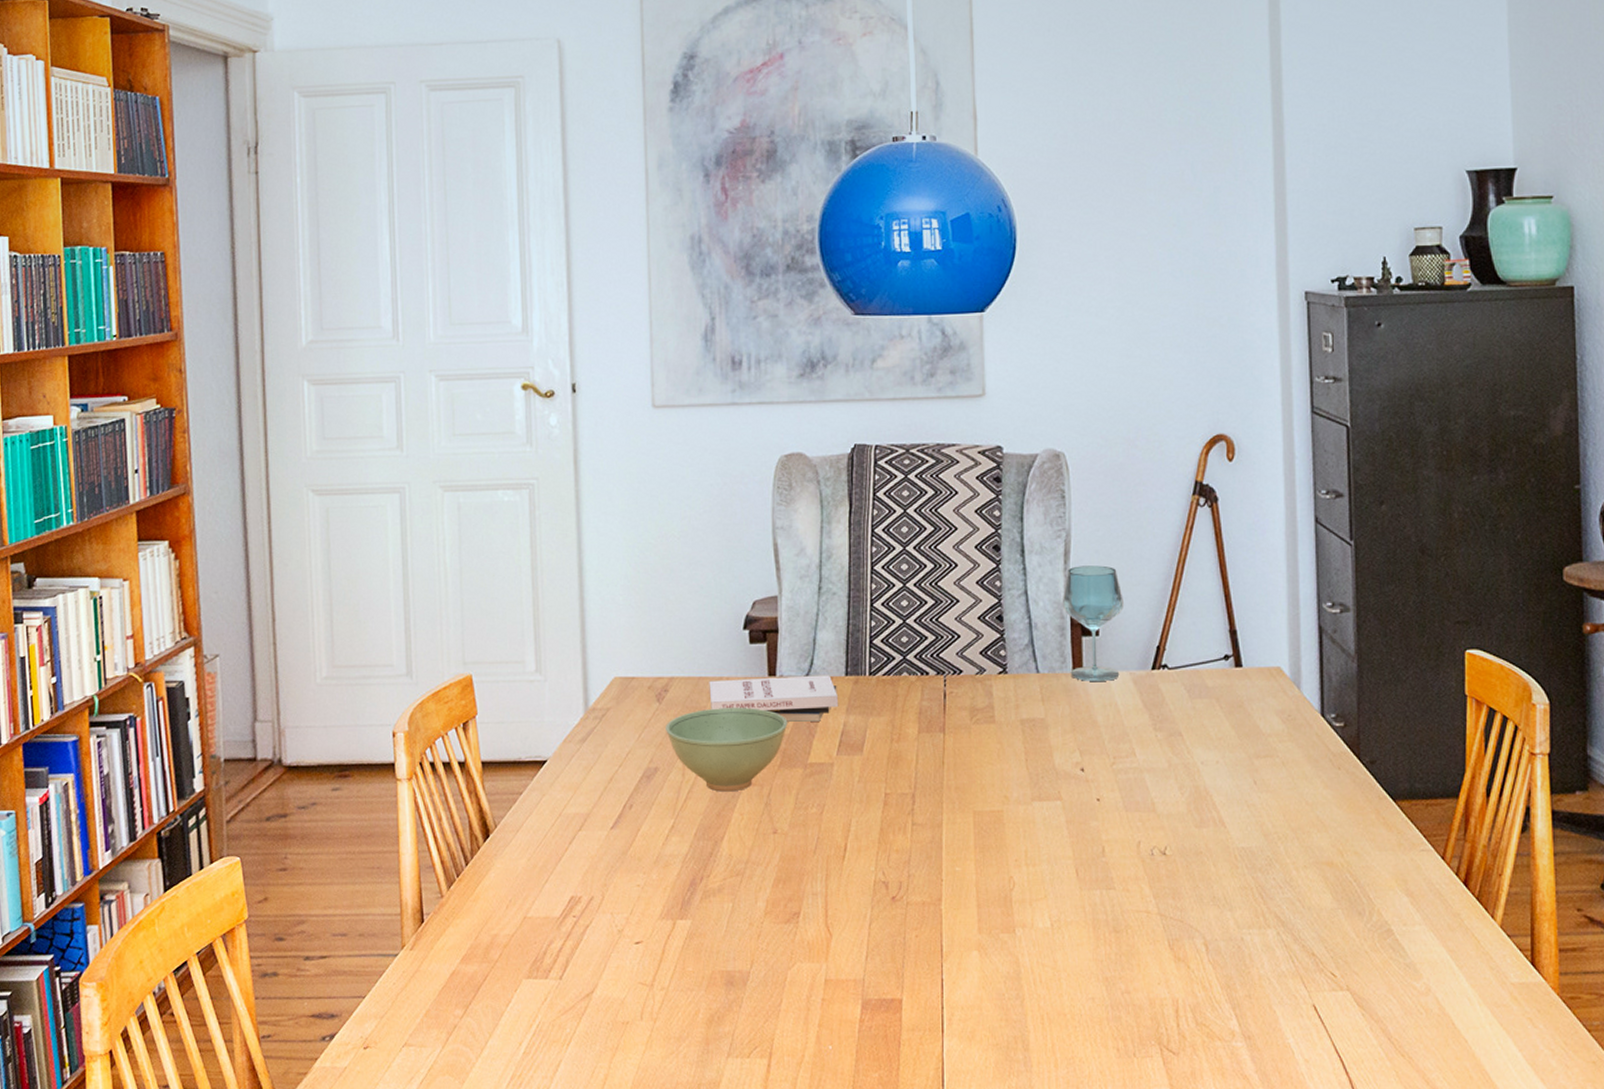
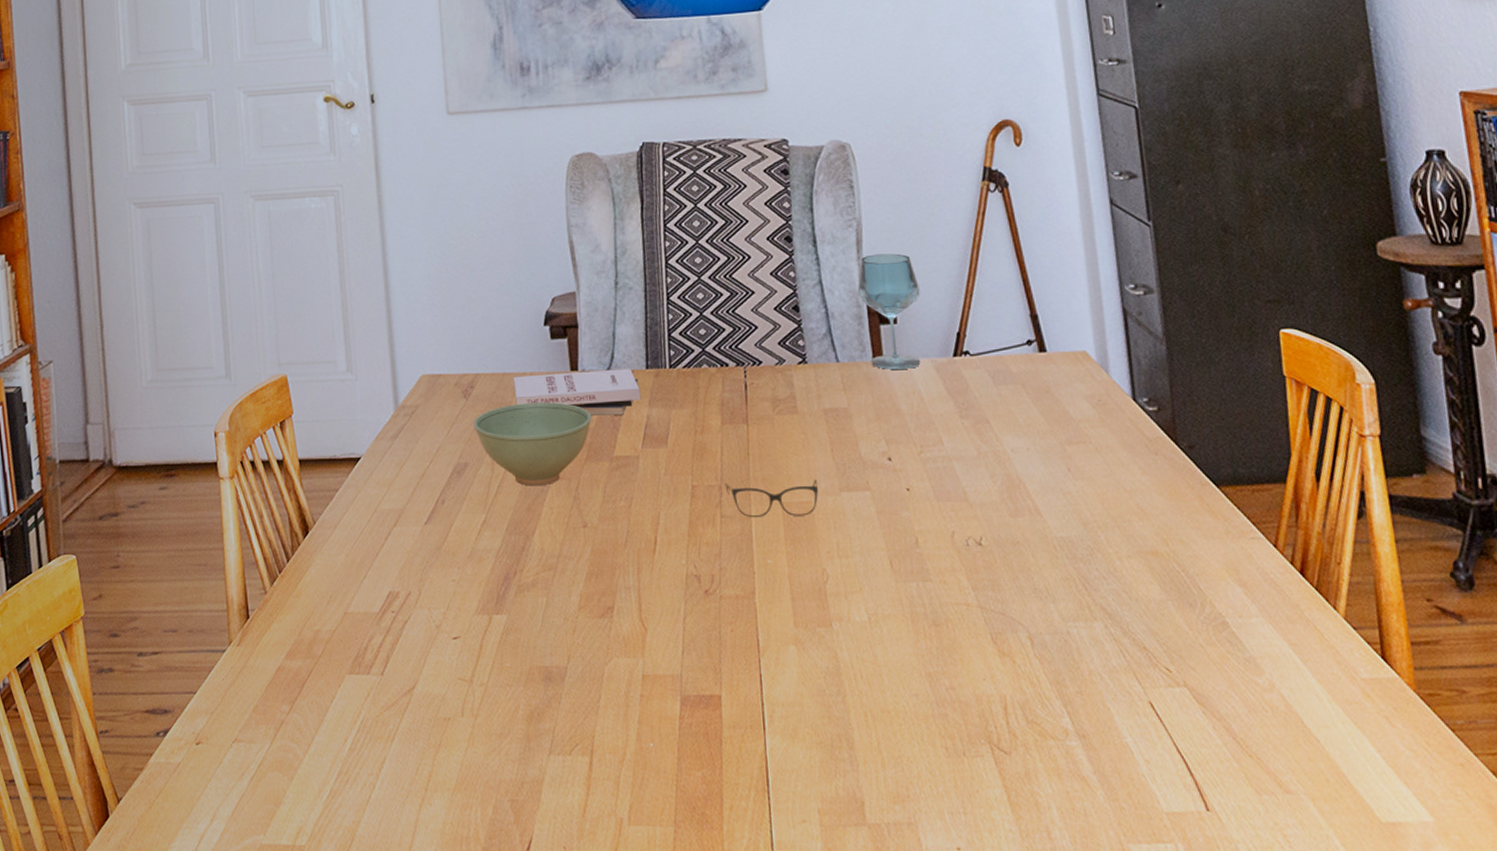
spectacles: none [918,789,1011,826] -> present [724,479,819,518]

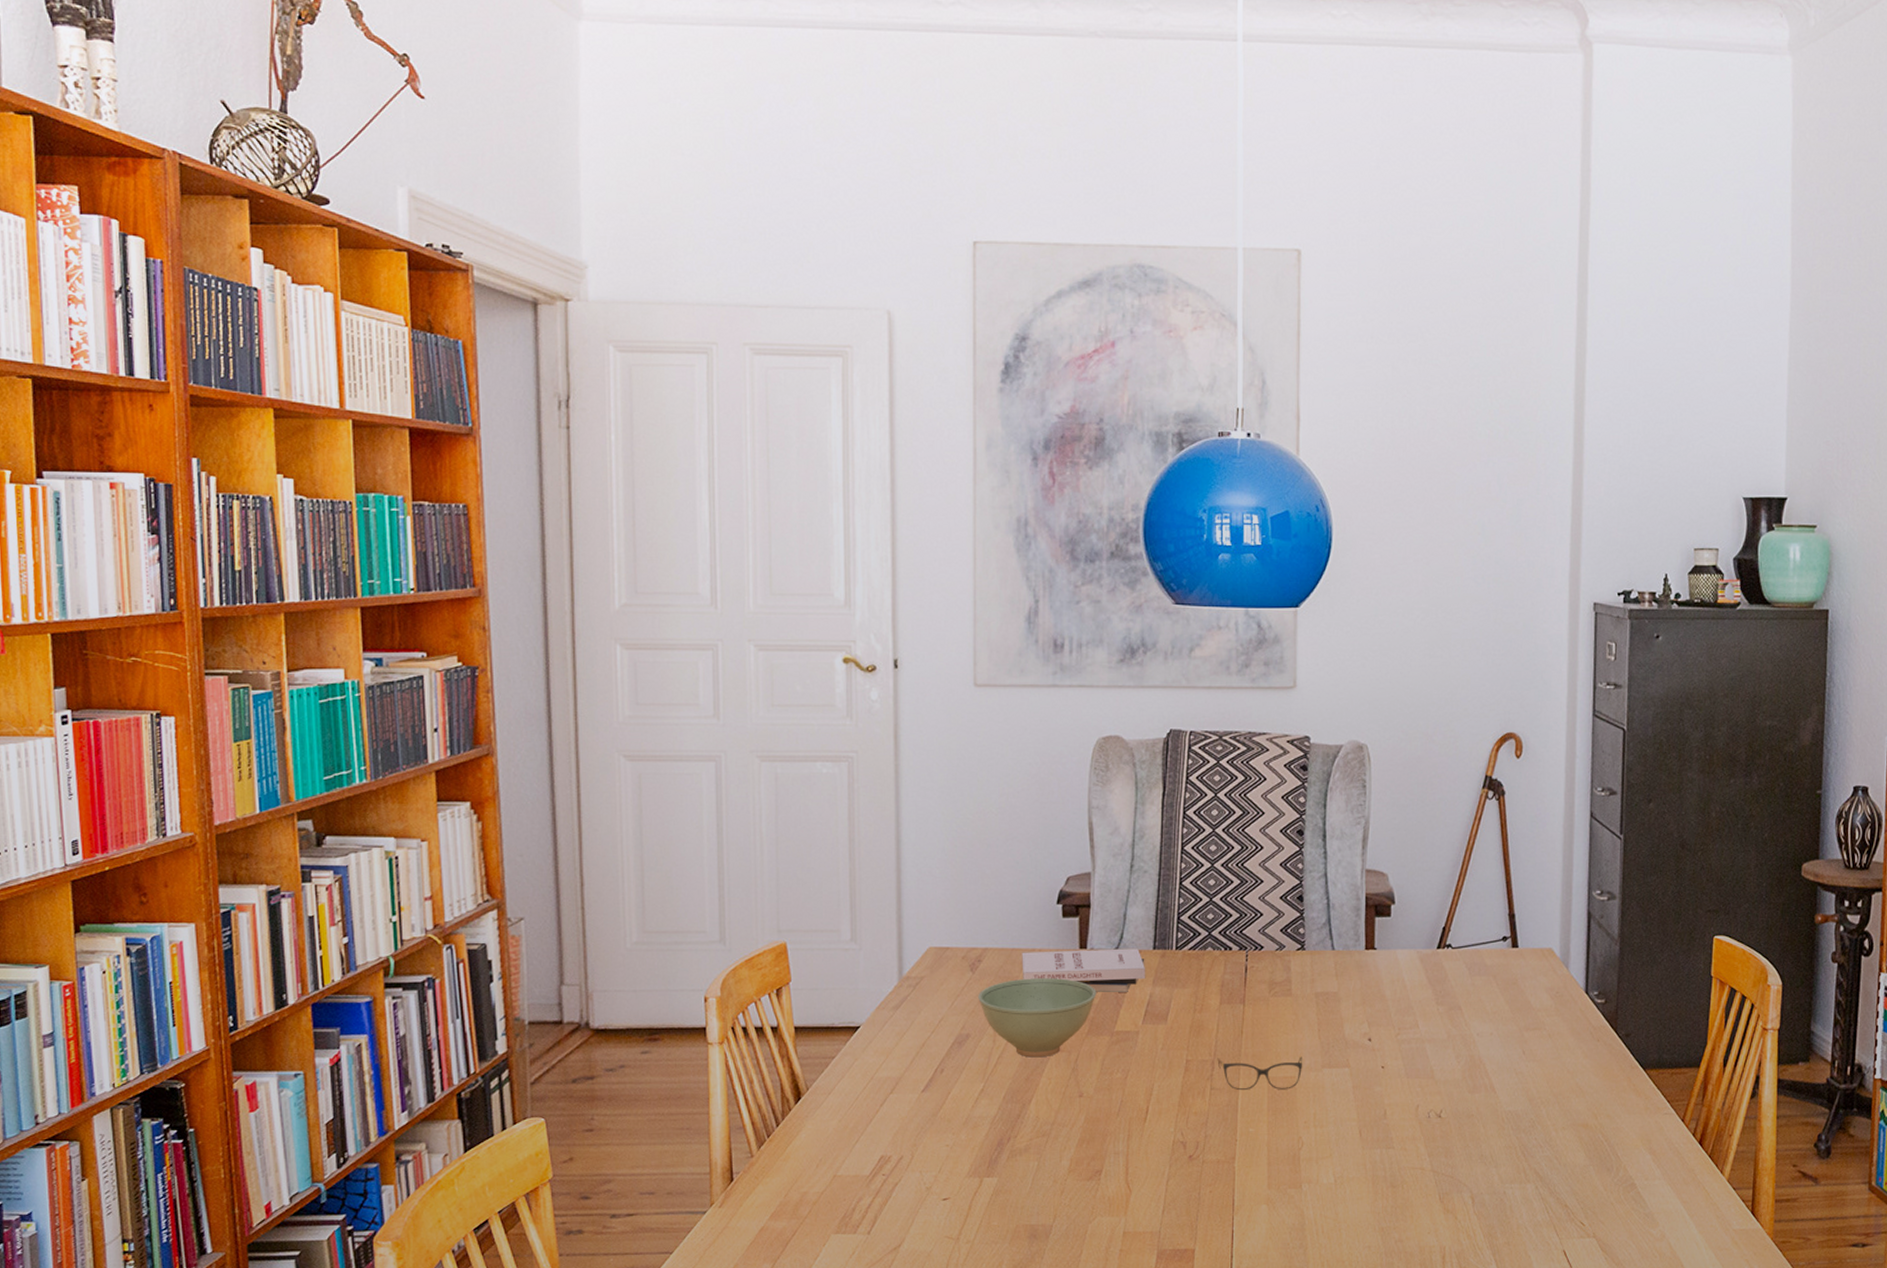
wine glass: present [857,253,921,370] -> none [1358,851,1415,958]

